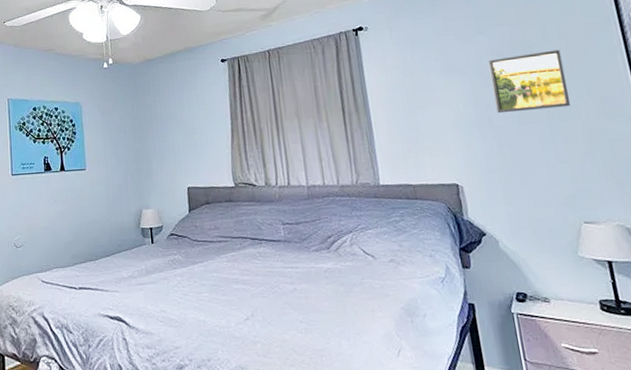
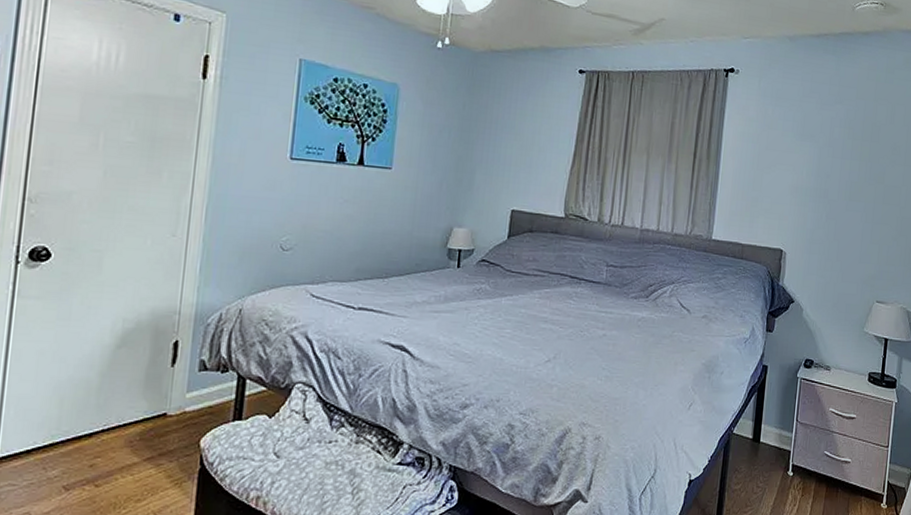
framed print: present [487,49,570,114] -> none [834,131,901,192]

